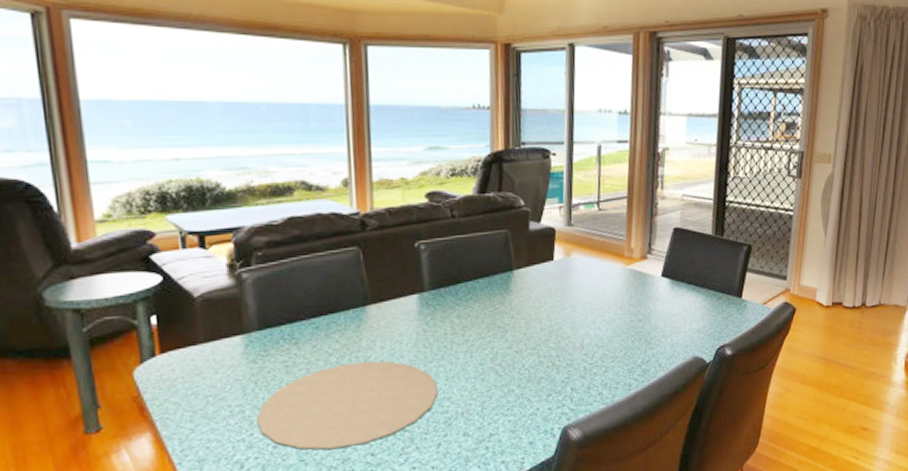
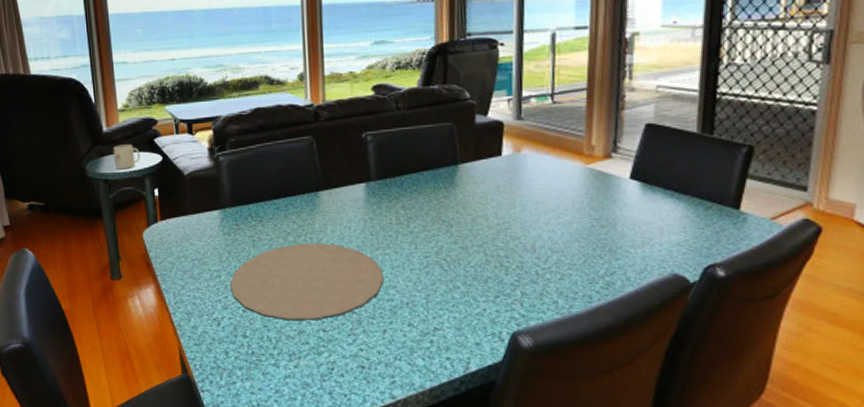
mug: none [87,263,130,296] -> present [113,144,140,170]

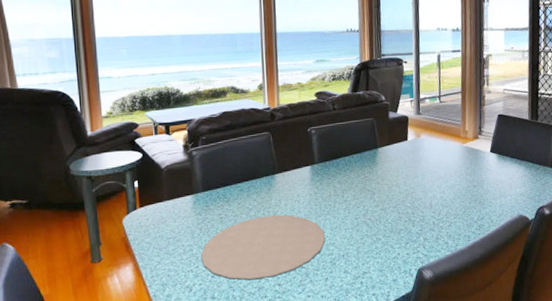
mug: present [113,144,140,170] -> none [96,145,122,167]

